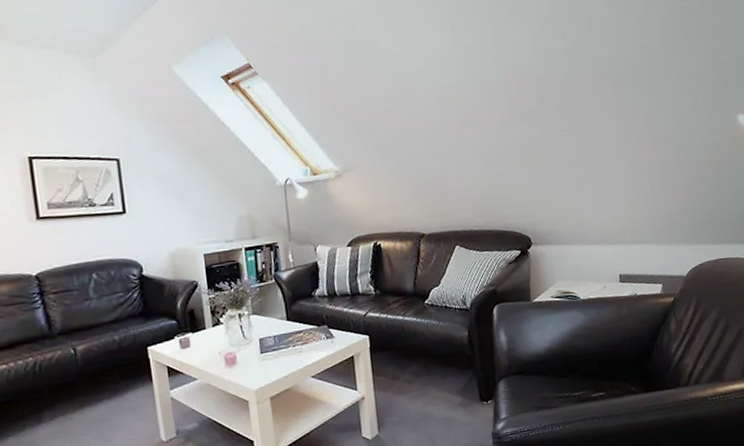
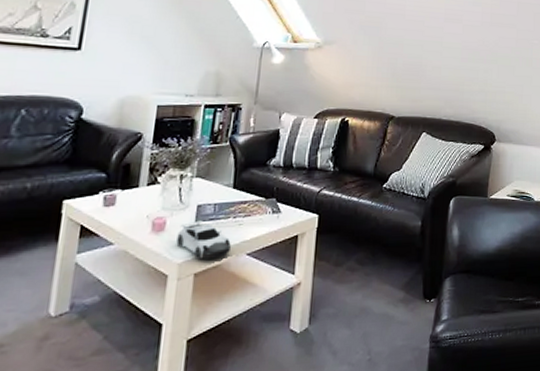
toy car: none [248,351,297,386] -> present [176,220,232,260]

